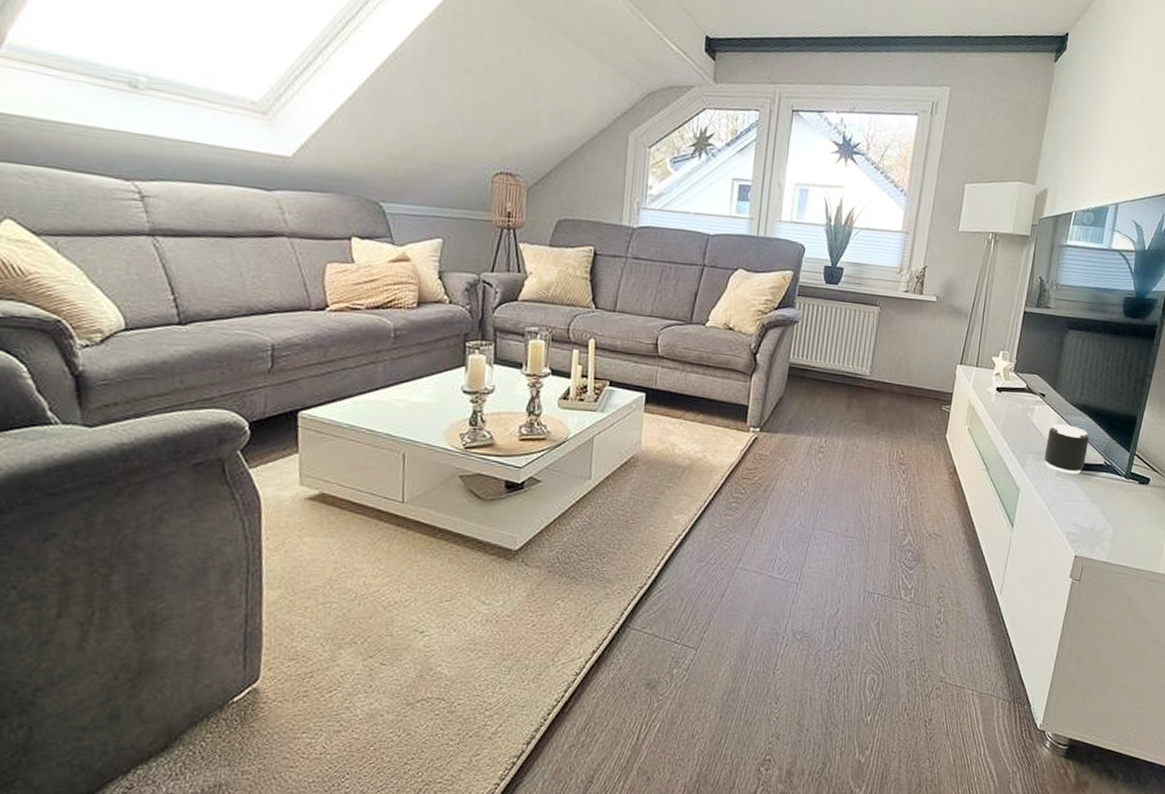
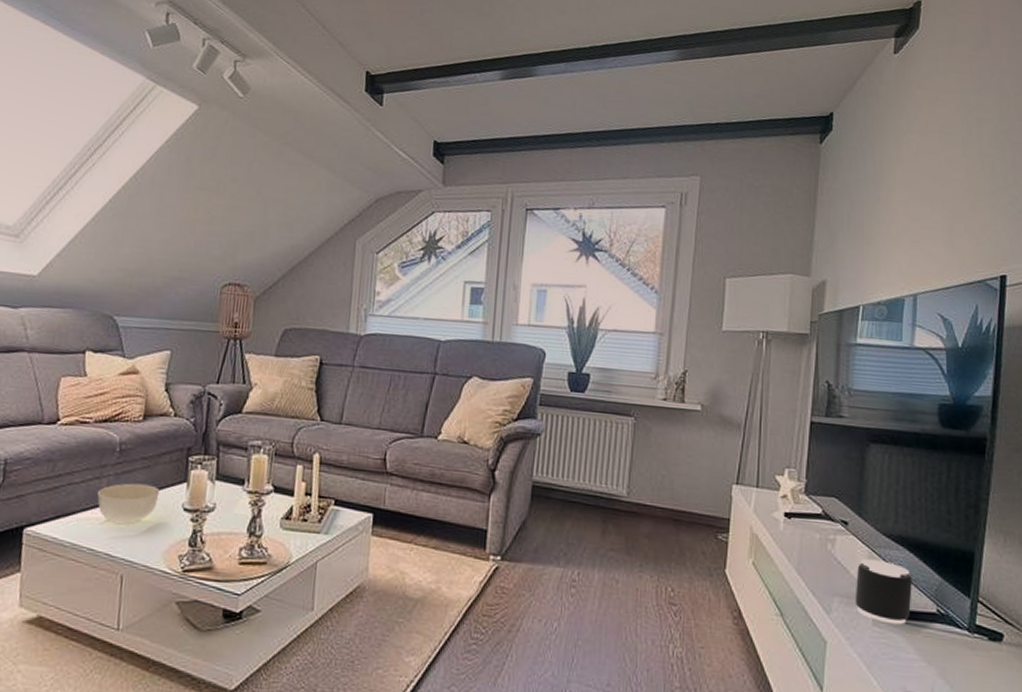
bowl: none [373,367,438,407] -> present [96,483,160,526]

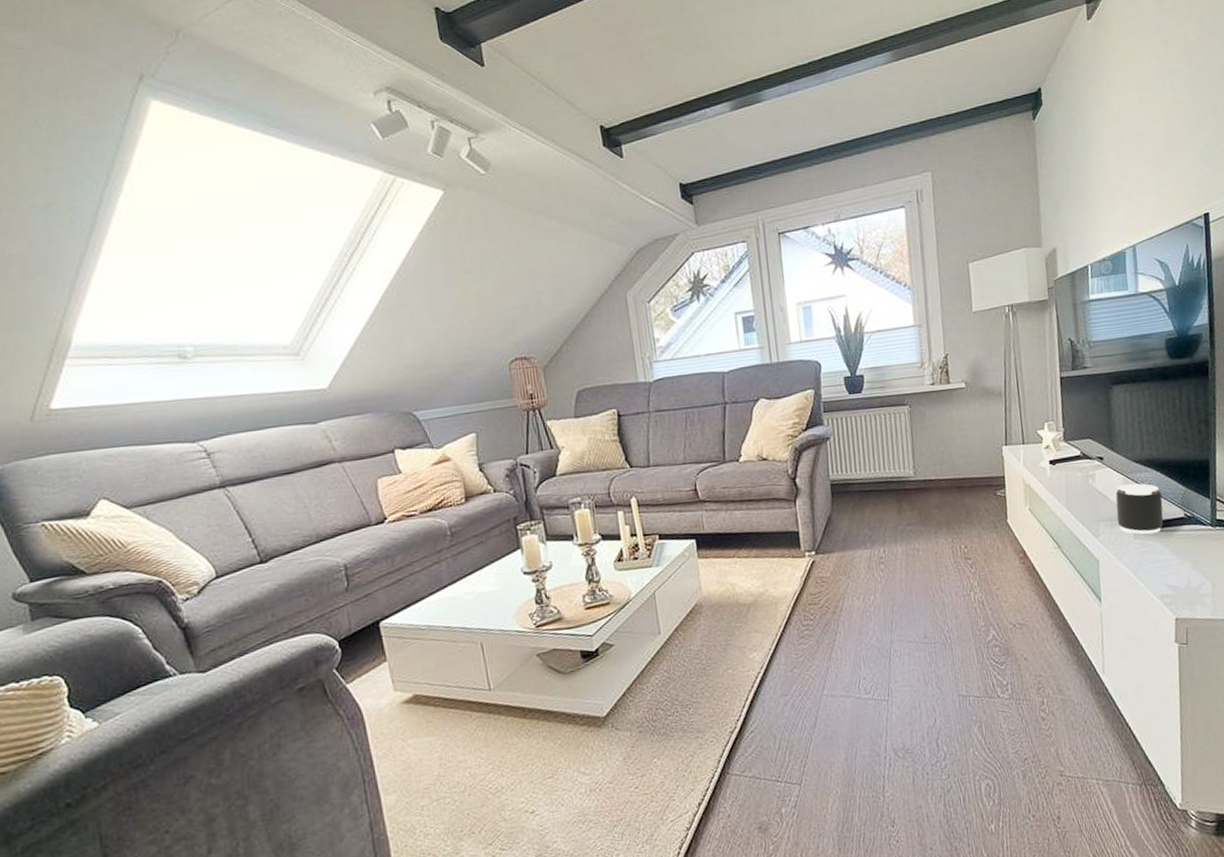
bowl: present [96,483,160,526] -> none [439,558,499,600]

